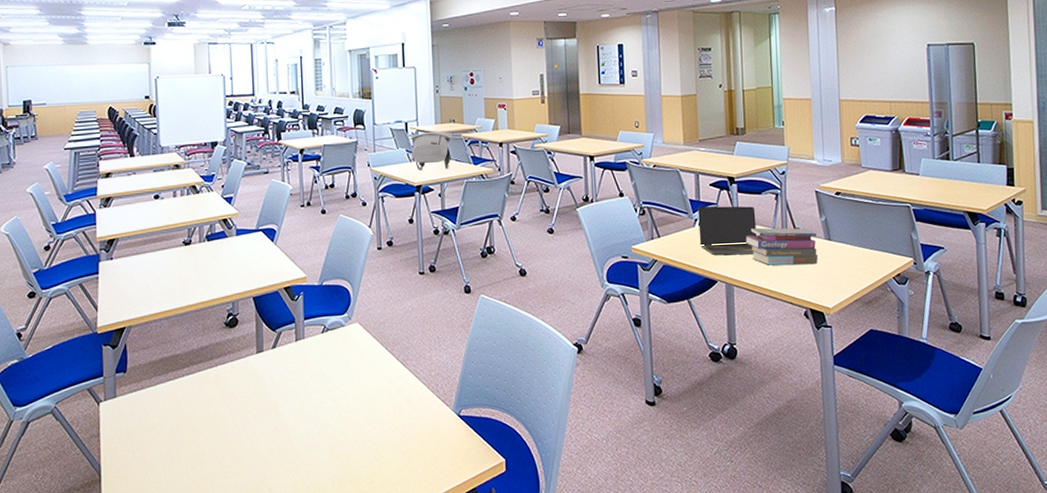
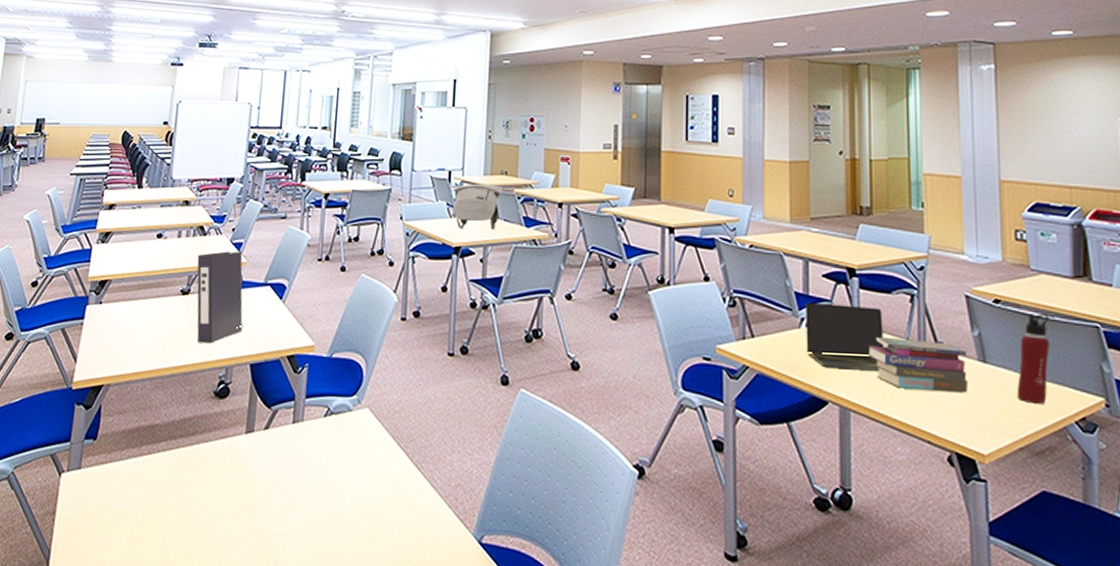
binder: none [194,205,242,284] -> present [197,251,243,343]
water bottle: none [852,200,875,267] -> present [1016,314,1050,404]

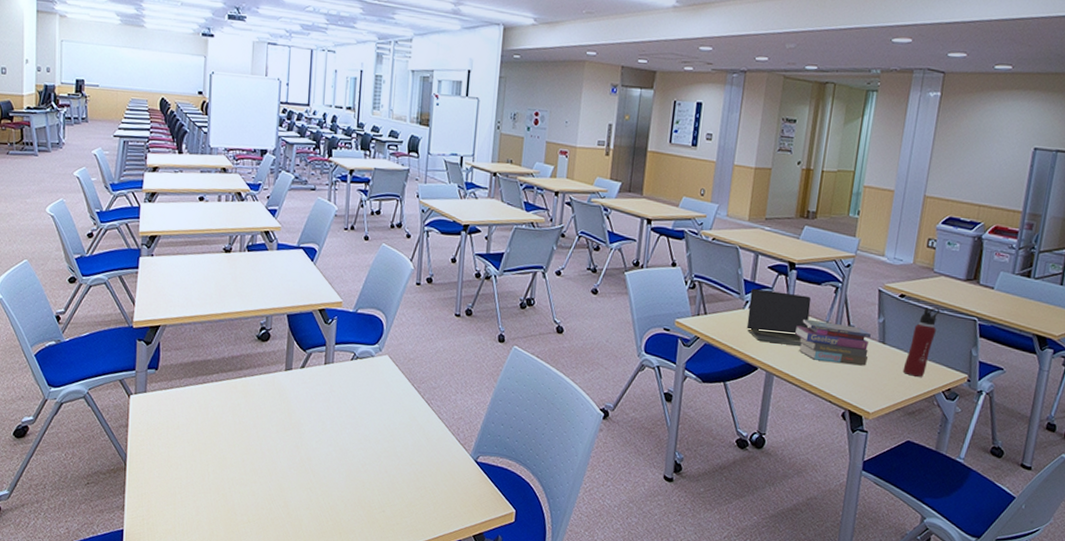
binder: present [197,251,243,343] -> none [236,216,279,296]
backpack: present [453,183,503,230] -> none [463,169,508,212]

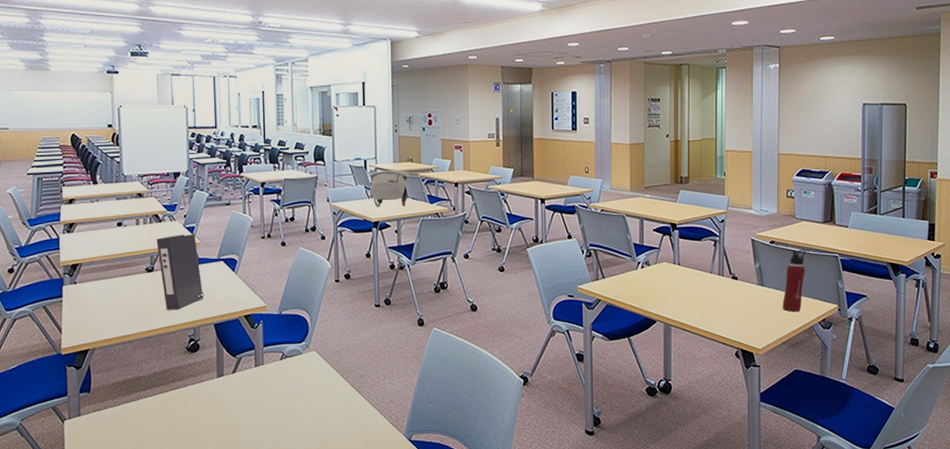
binder: none [236,216,279,296] -> present [156,234,203,310]
backpack: none [463,169,508,212] -> present [369,169,410,207]
laptop: present [746,288,812,347] -> none [641,250,695,298]
books: present [795,318,871,366] -> none [685,272,751,308]

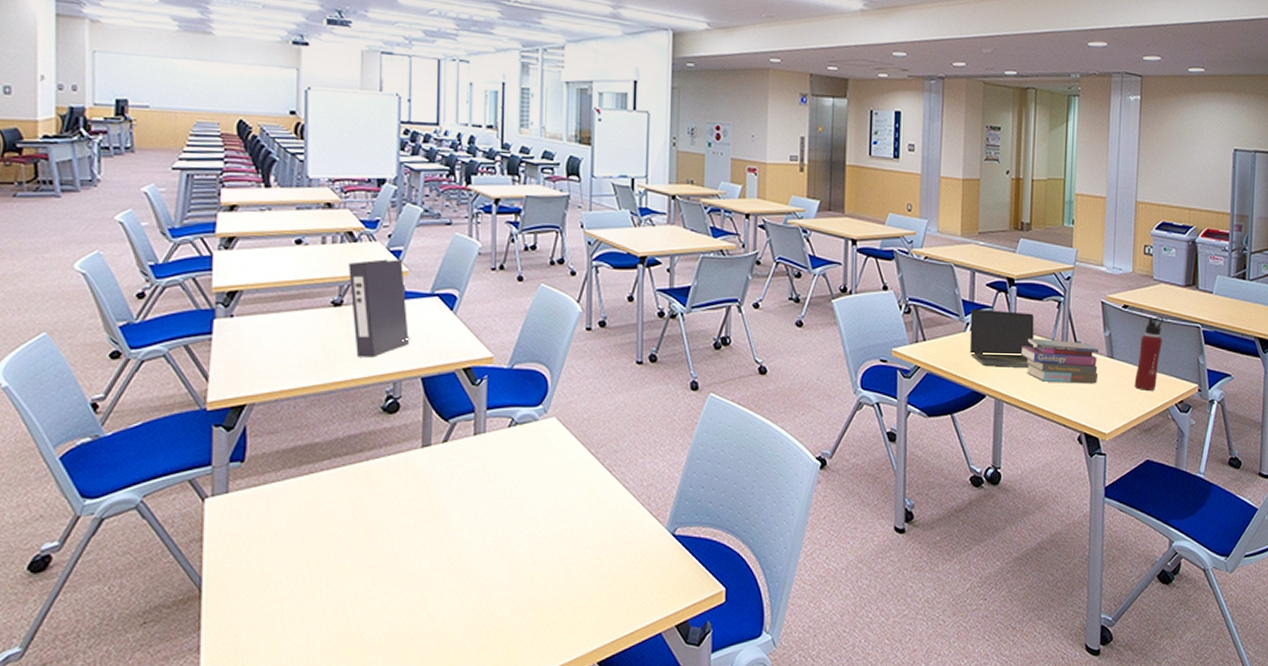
backpack: present [369,169,410,207] -> none [636,192,690,240]
laptop: none [641,250,695,298] -> present [969,308,1035,369]
books: none [685,272,751,308] -> present [1021,338,1099,384]

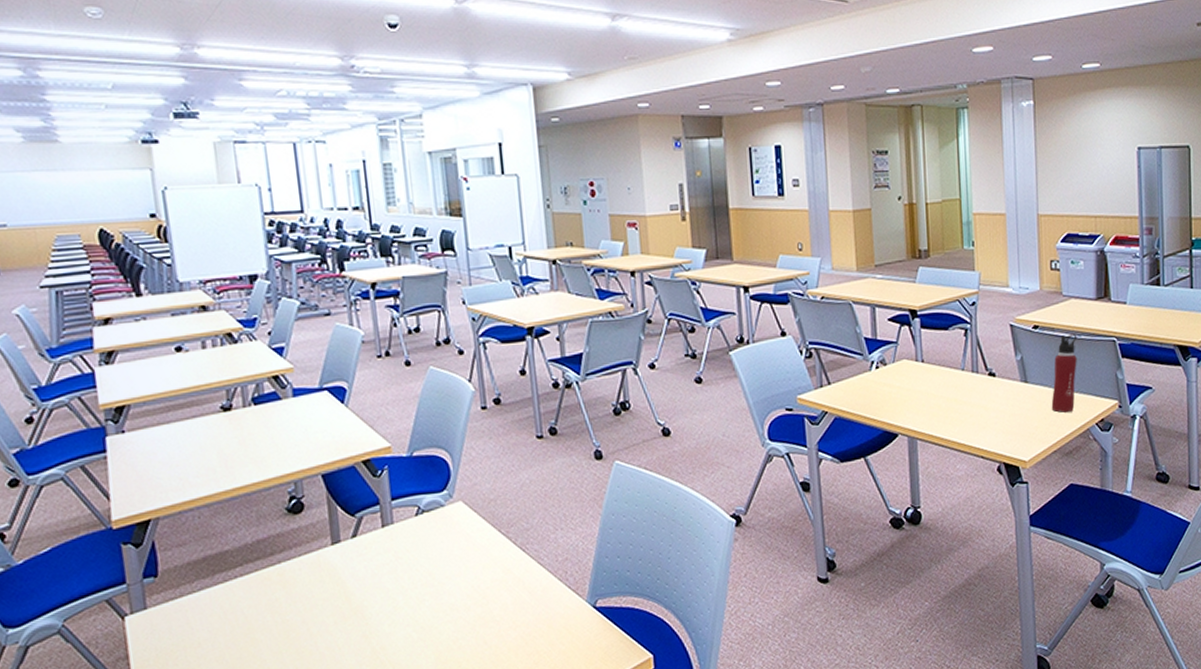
binder: present [348,259,409,358] -> none [232,357,304,461]
laptop: present [969,308,1035,369] -> none [874,344,943,404]
books: present [1021,338,1099,384] -> none [931,369,1014,414]

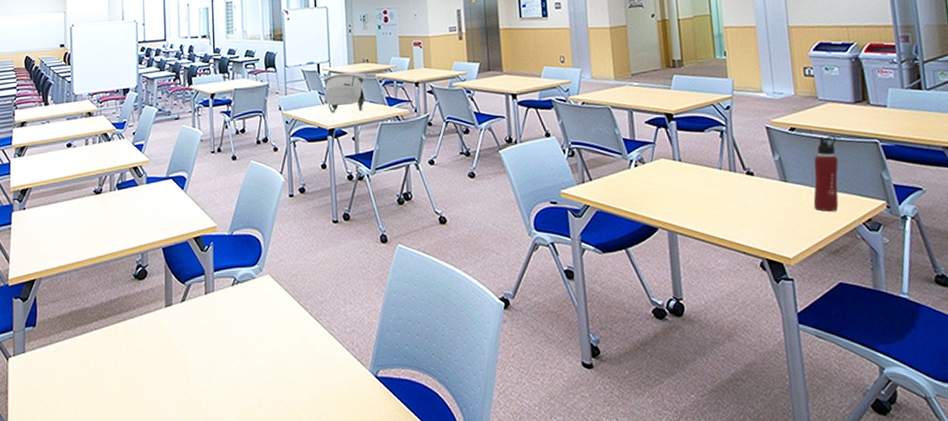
backpack: none [516,257,571,308] -> present [322,71,366,113]

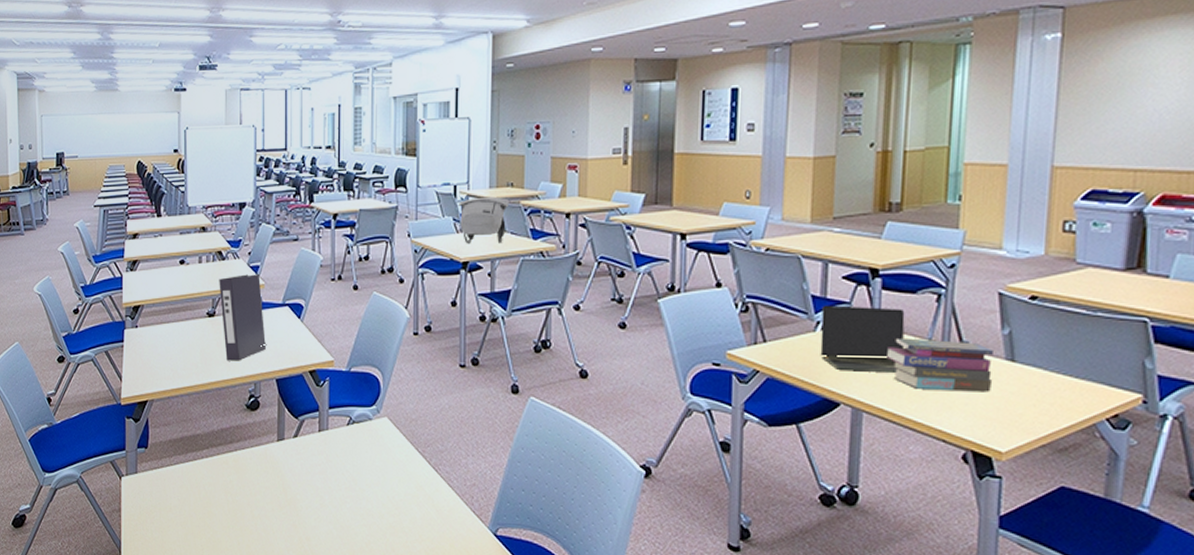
binder: none [105,152,152,234] -> present [219,274,266,361]
laptop: none [633,145,701,200] -> present [820,305,905,374]
books: none [688,168,774,211] -> present [887,337,993,392]
water bottle: present [813,136,839,211] -> none [1044,310,1092,401]

